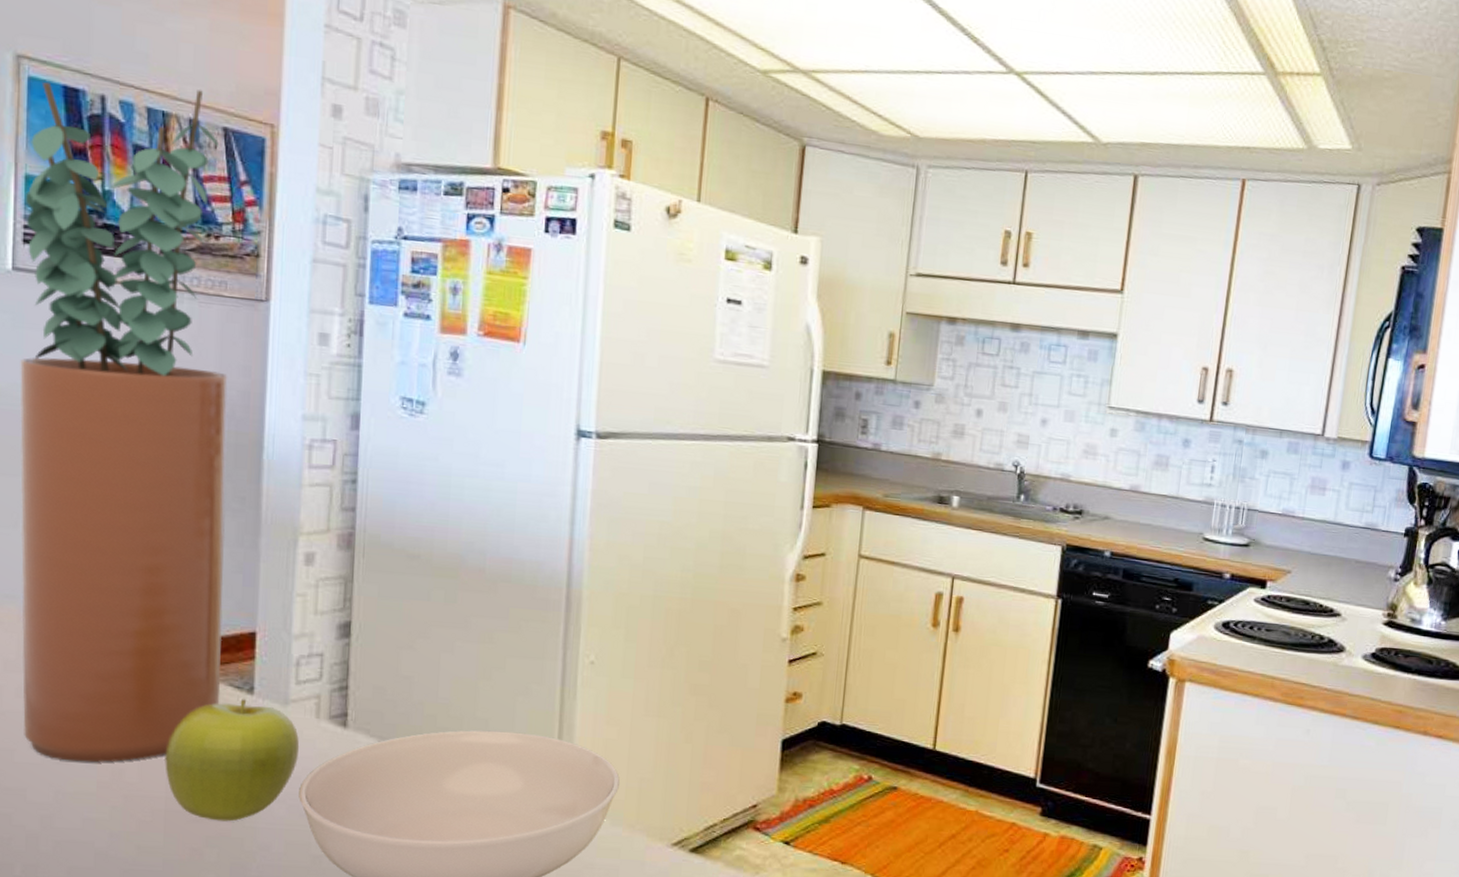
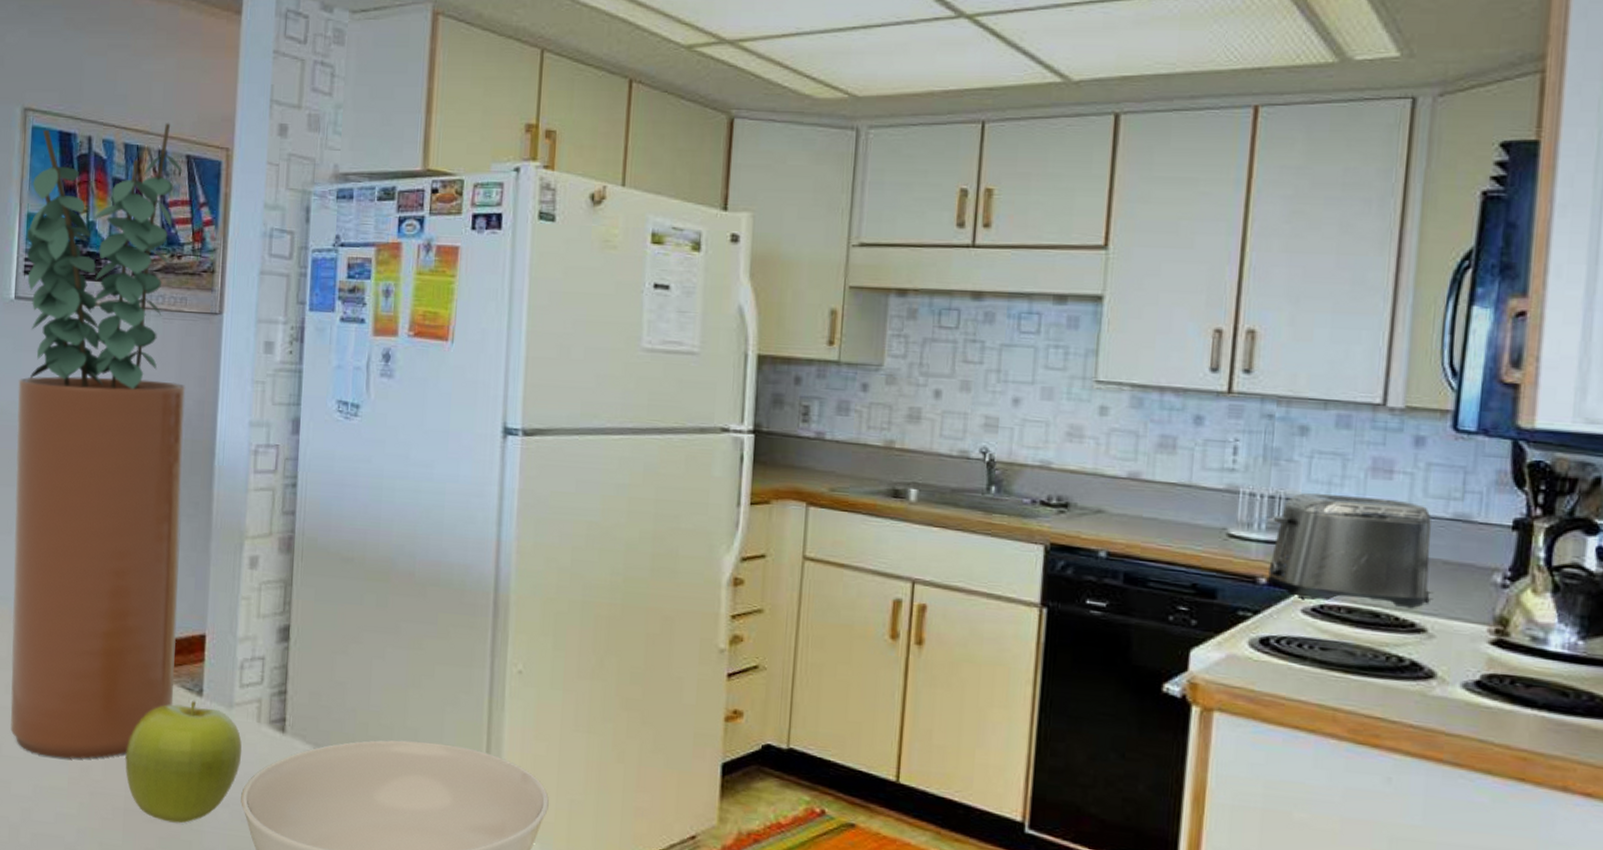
toaster: none [1231,505,1350,598] -> present [1268,493,1434,609]

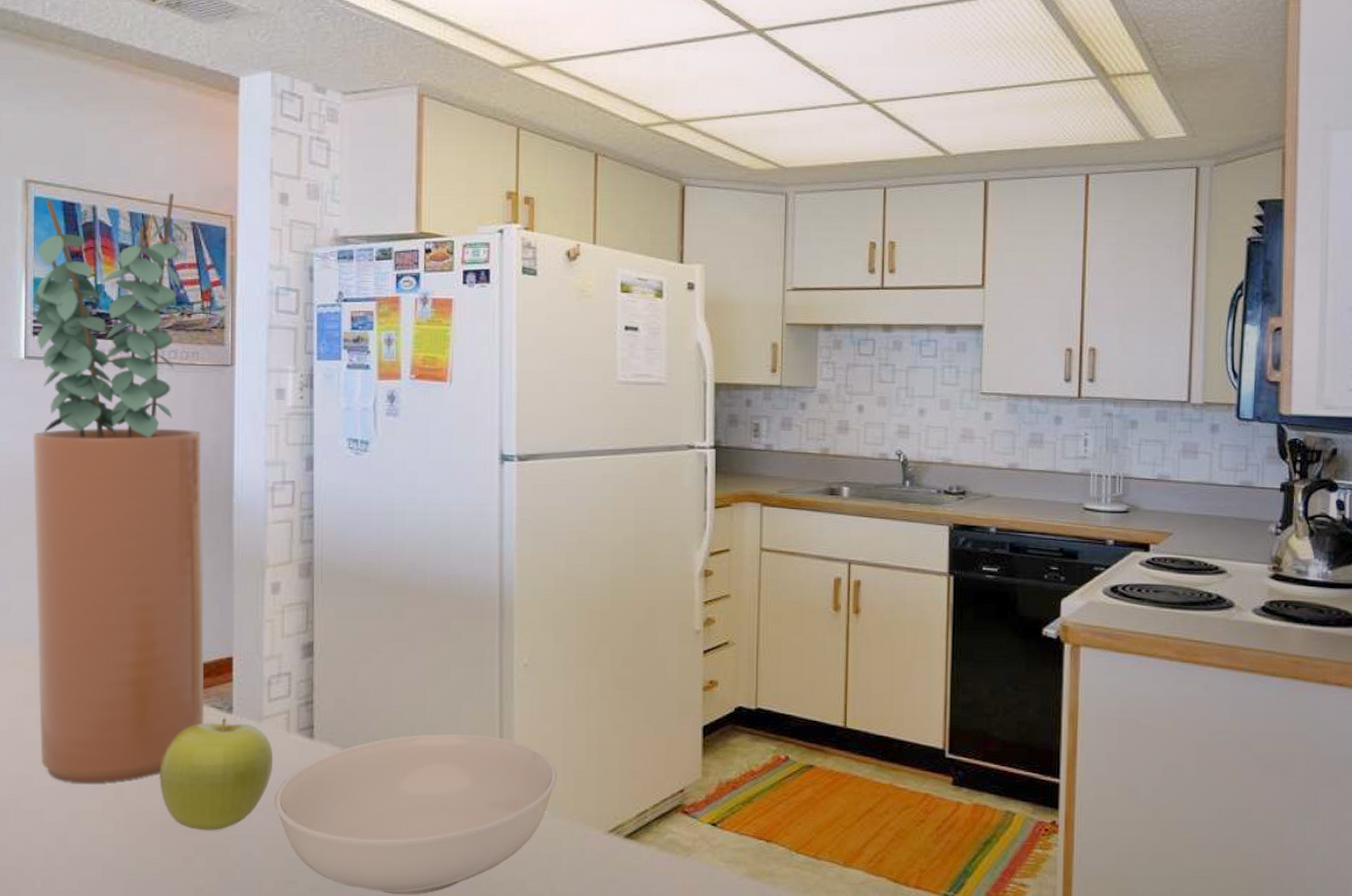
toaster: present [1268,493,1434,609] -> none [1114,472,1230,556]

